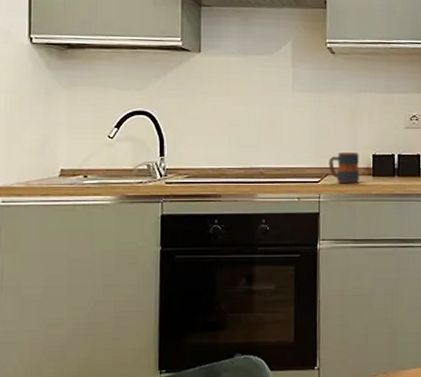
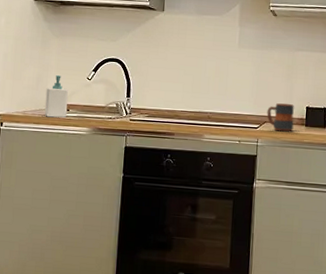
soap bottle: none [54,134,85,187] -> present [44,74,69,118]

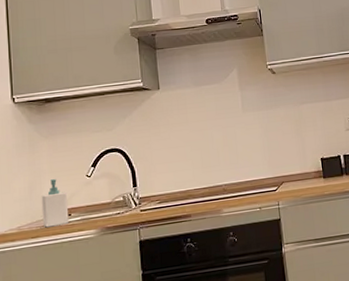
mug: present [267,103,294,132] -> none [282,159,312,189]

